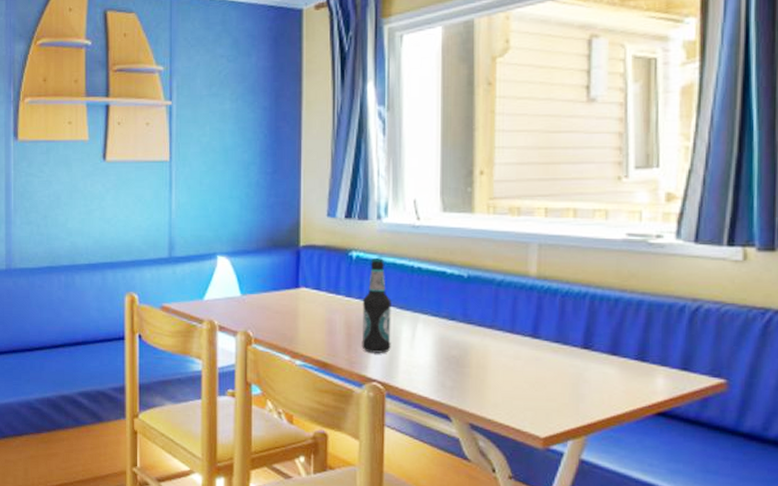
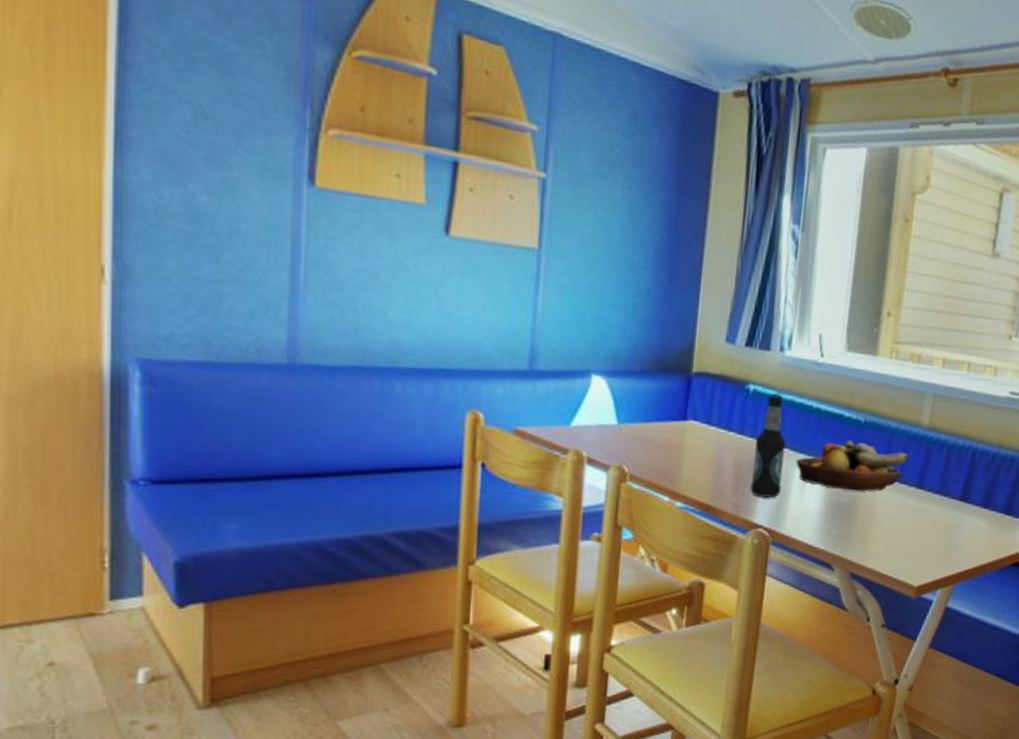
fruit bowl: none [403,295,520,344] -> present [796,440,910,492]

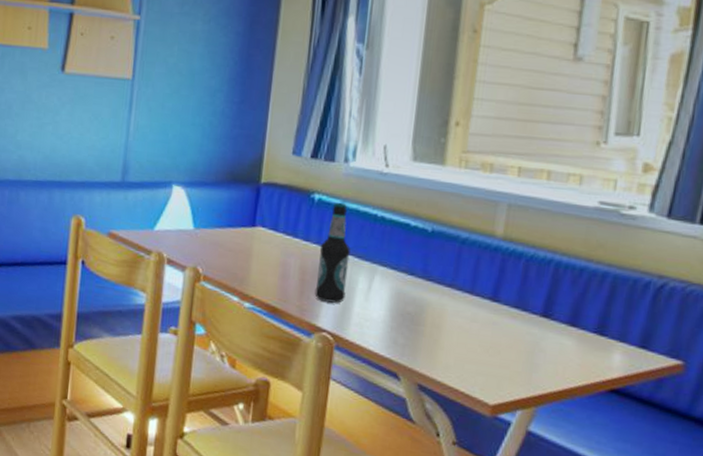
fruit bowl: present [796,440,910,492] -> none [360,249,482,302]

